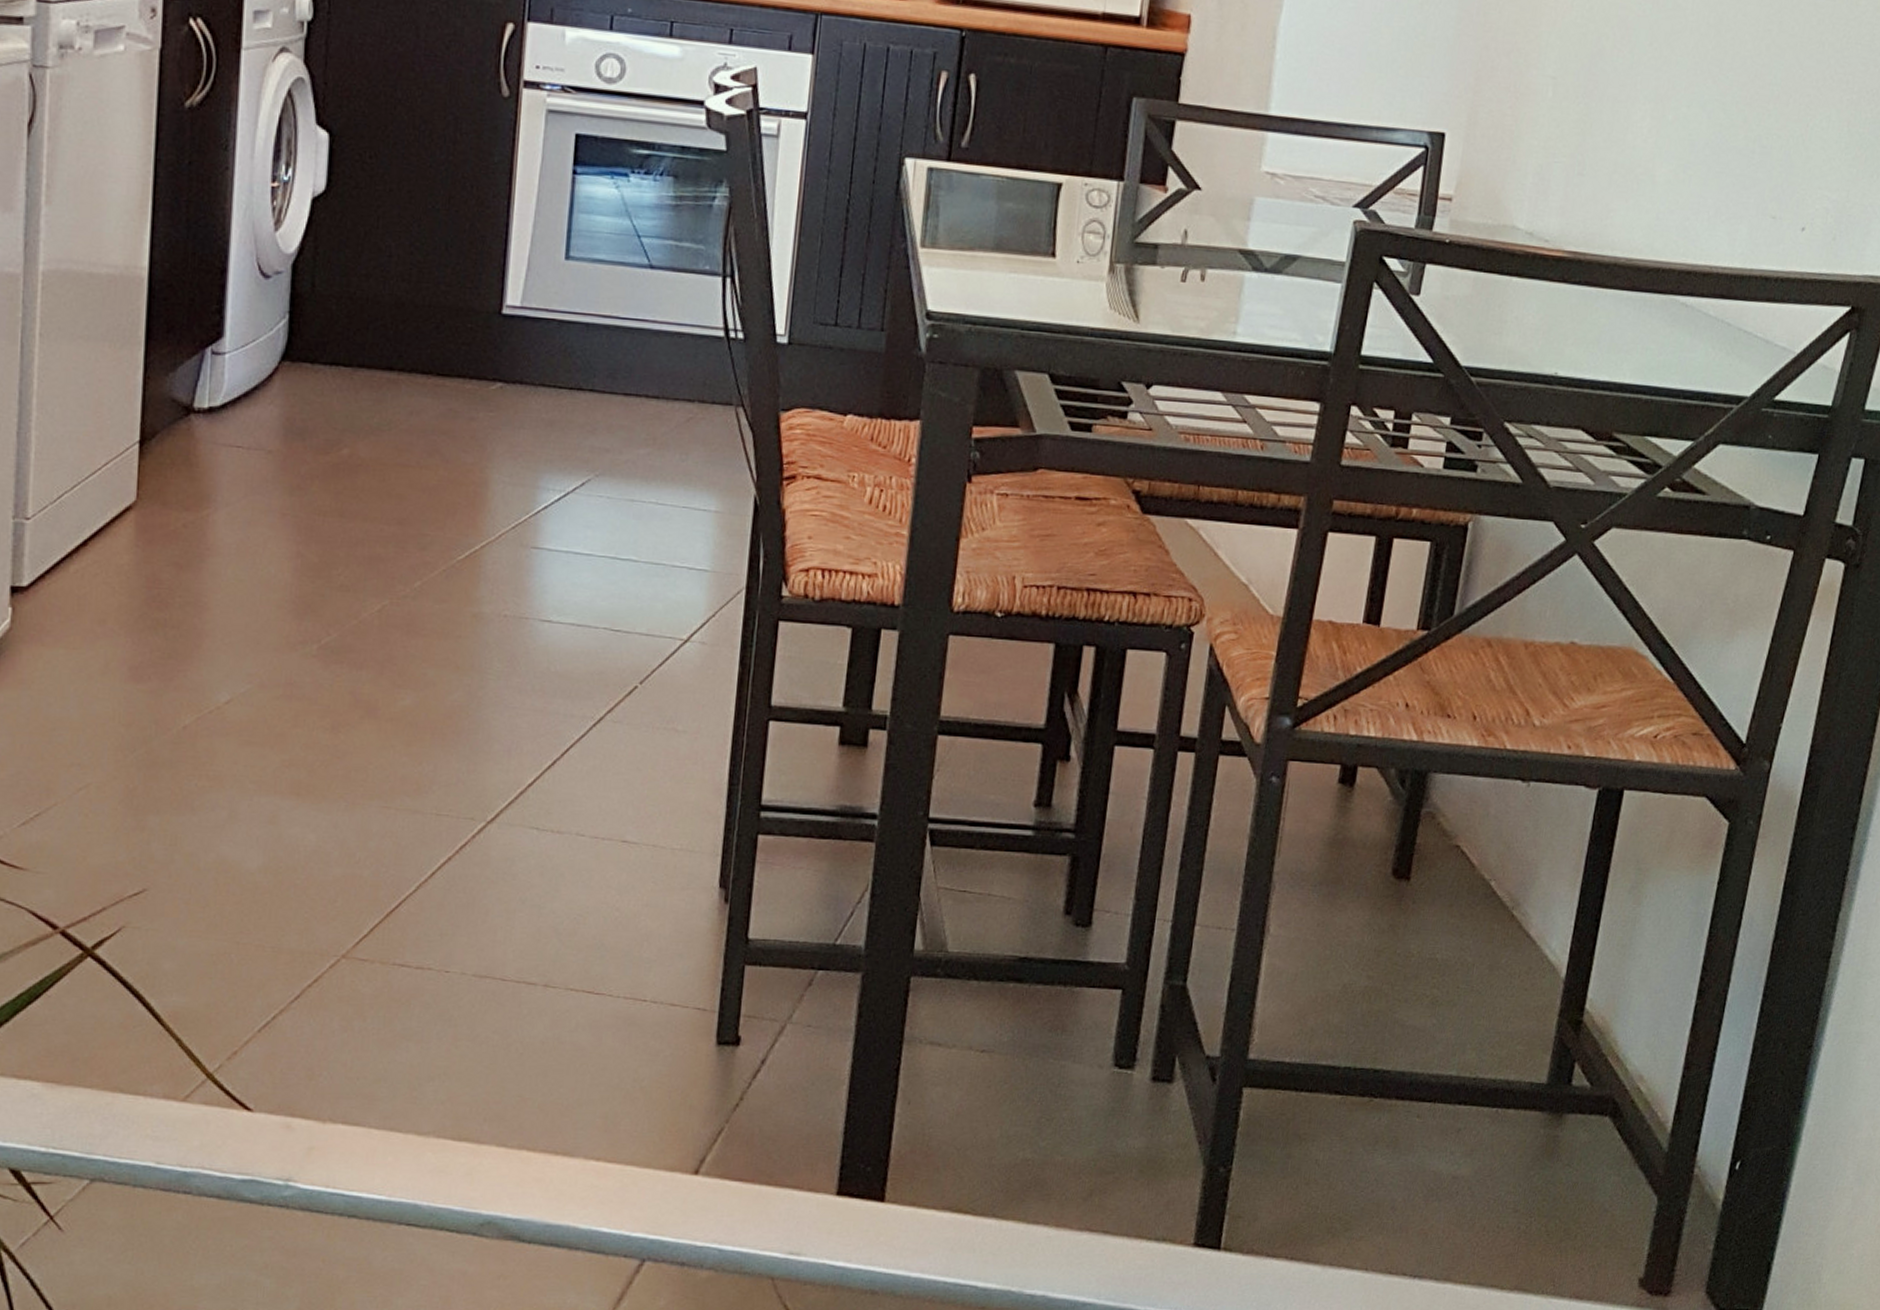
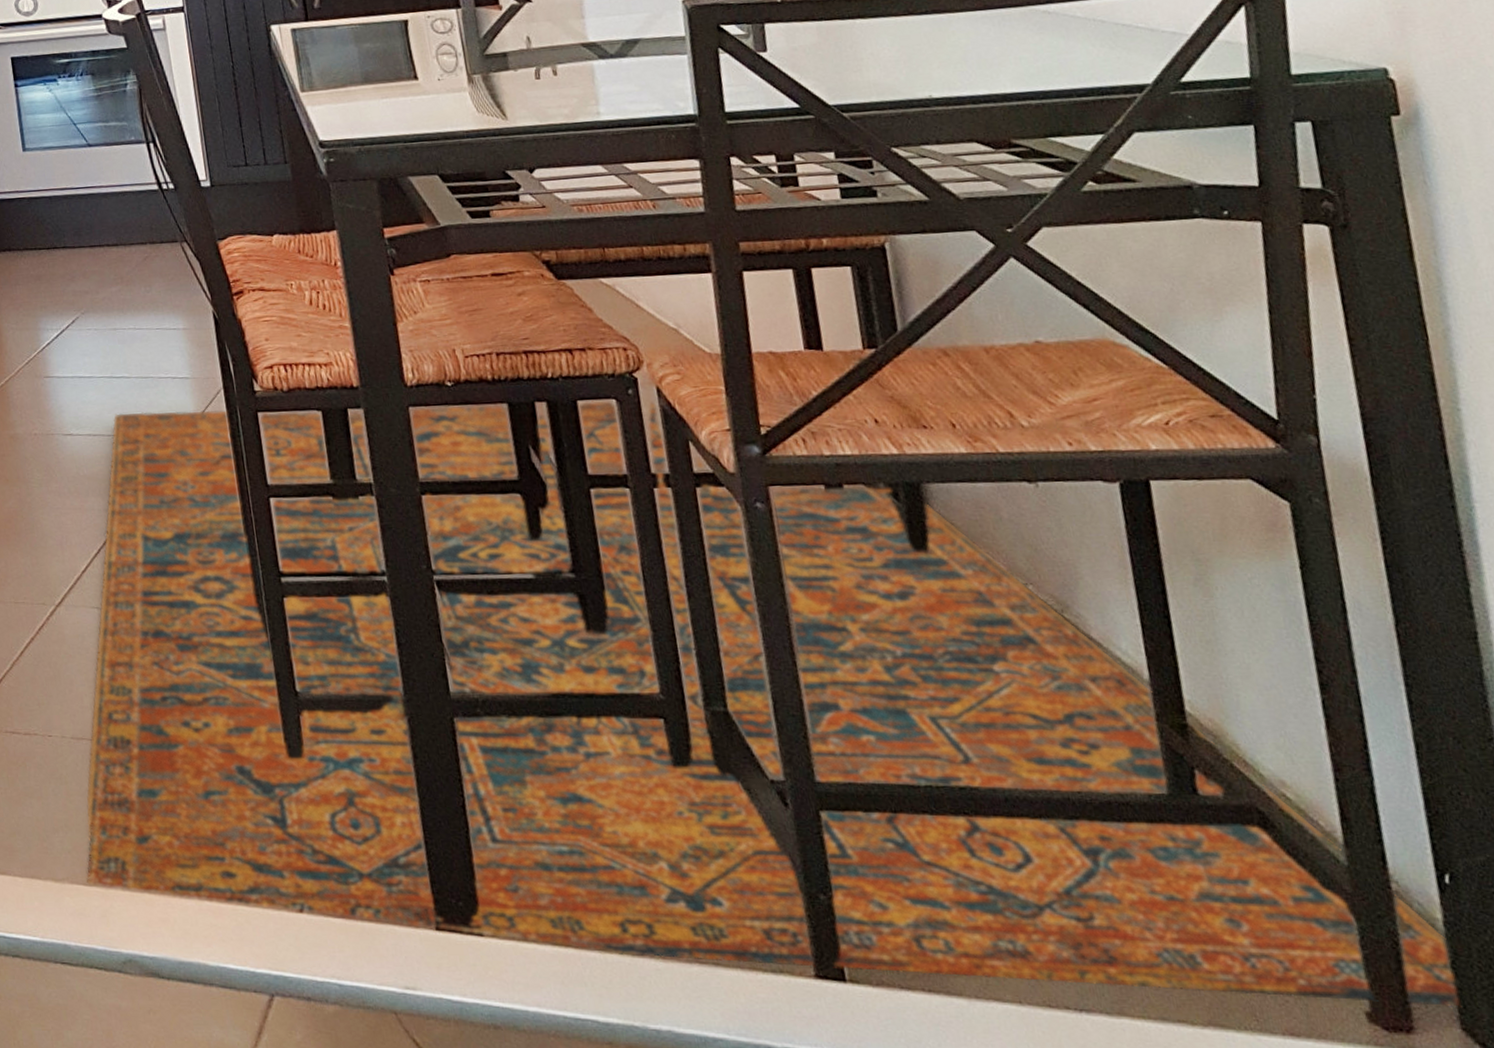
rug: none [457,603,1720,1273] -> present [86,400,1460,1006]

